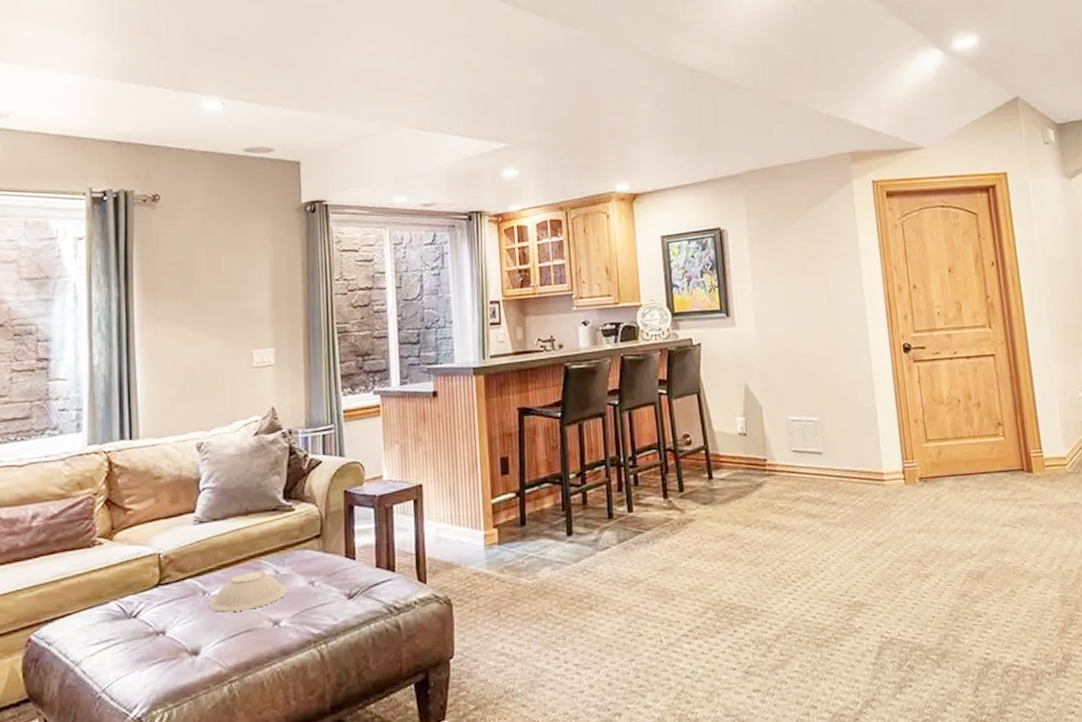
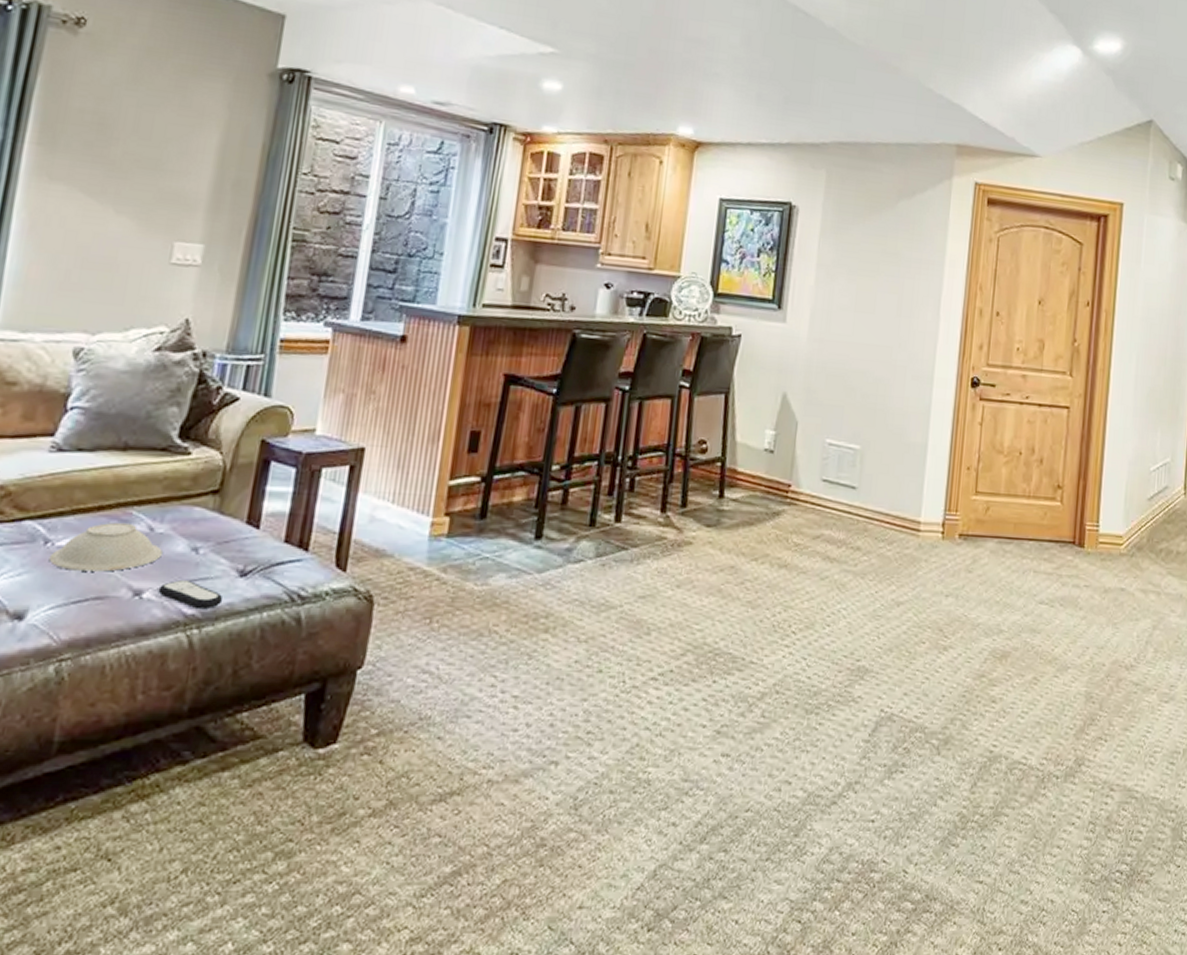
remote control: none [290,607,339,629] -> present [158,579,224,610]

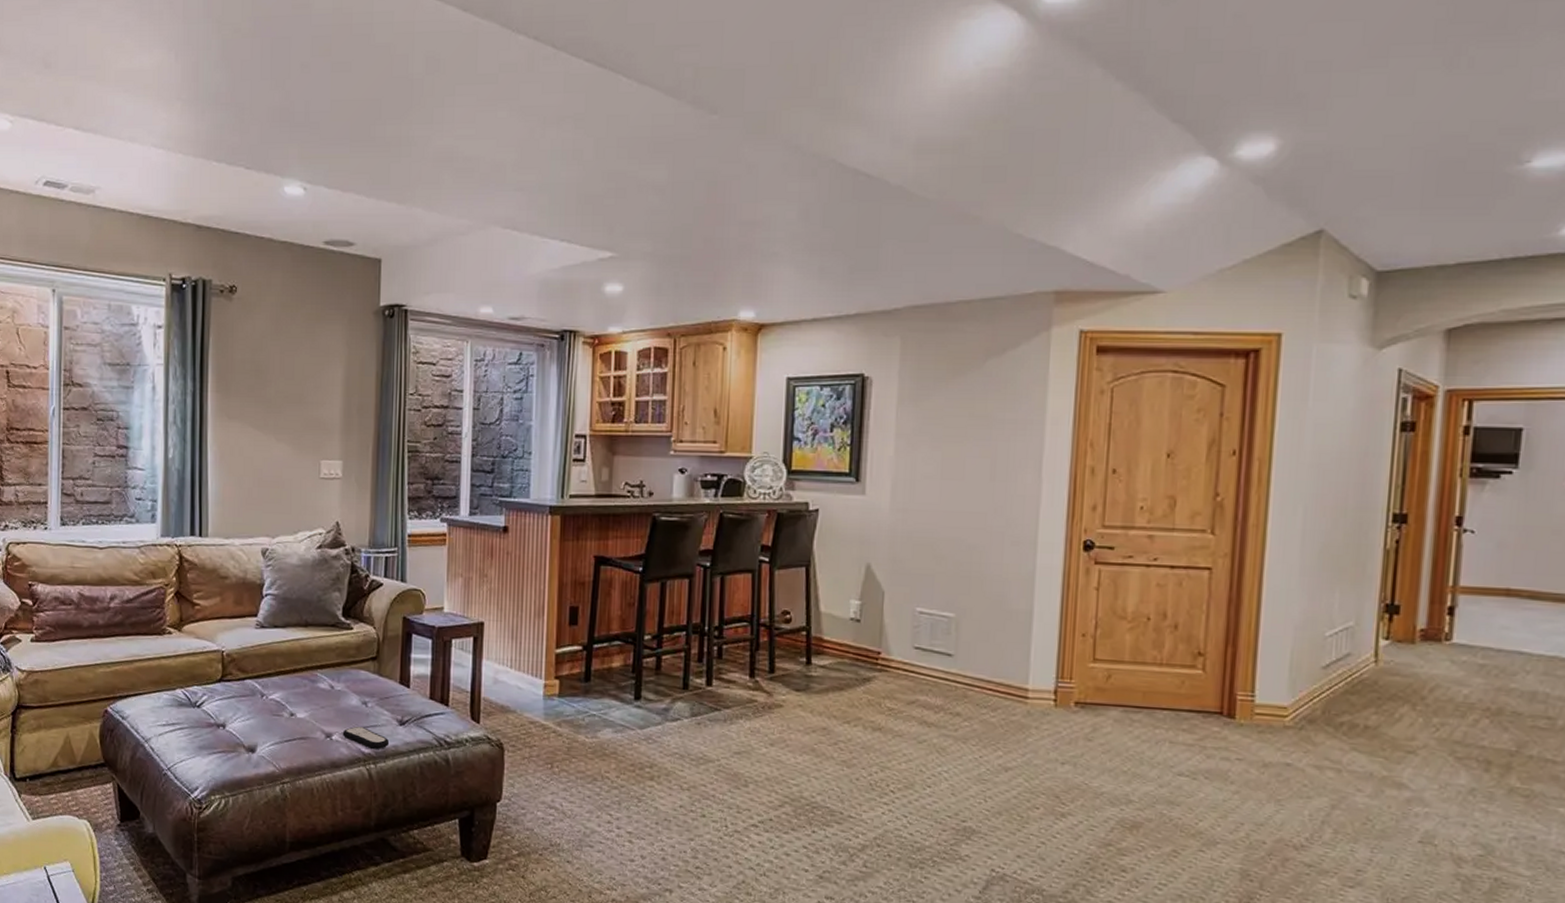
bowl: present [48,522,163,572] -> none [266,681,342,719]

